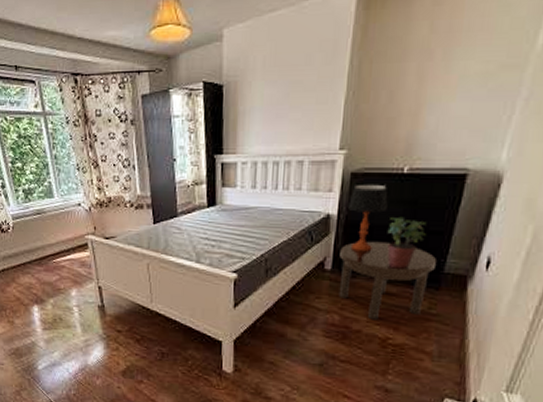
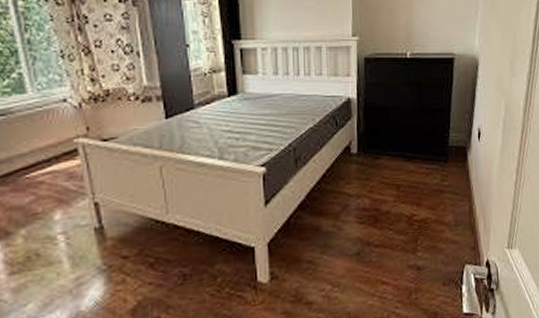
side table: present [338,241,436,320] -> none [363,121,442,199]
table lamp: present [348,184,388,252] -> none [365,68,398,133]
potted plant: present [387,216,427,269] -> none [400,97,431,146]

